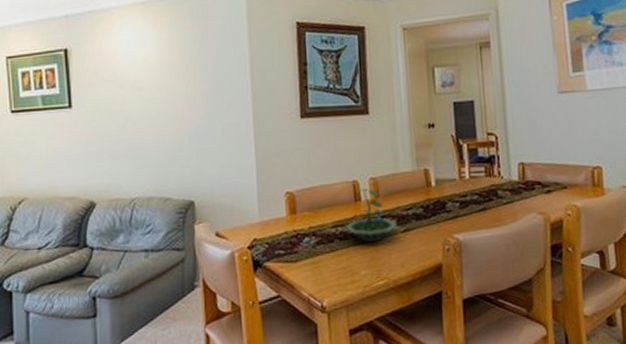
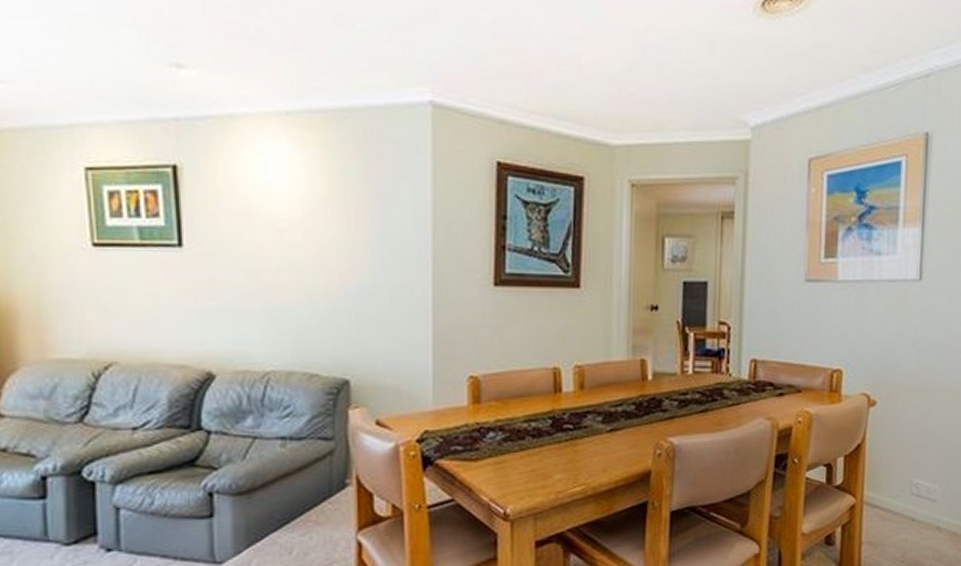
terrarium: present [345,188,397,243] -> none [540,377,603,442]

